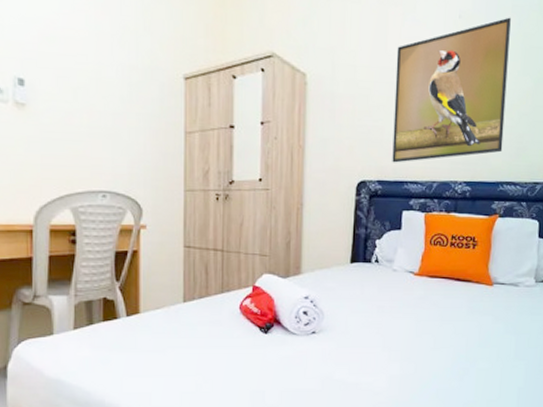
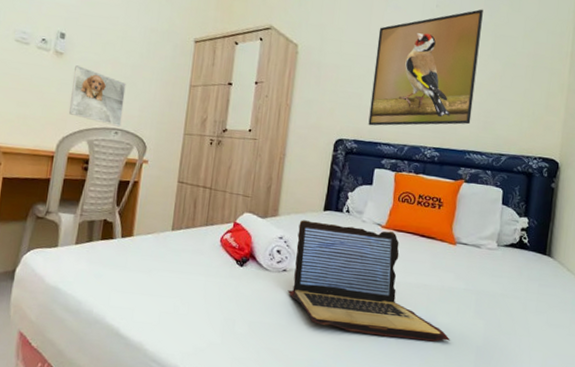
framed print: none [43,118,109,189] -> present [69,65,126,127]
laptop: none [319,275,492,390] -> present [287,220,451,342]

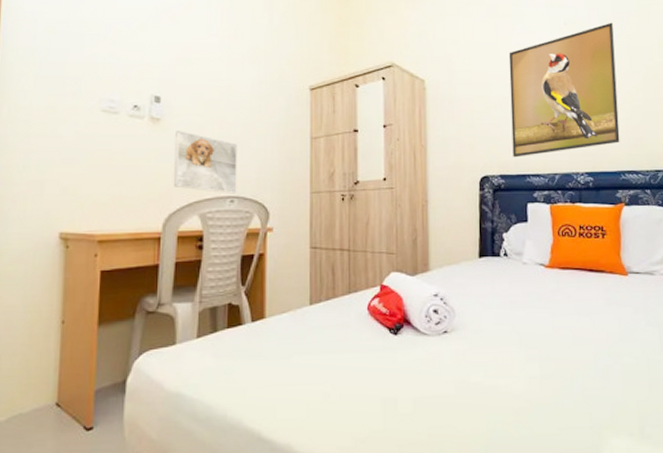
laptop: present [287,220,451,342] -> none [452,270,641,391]

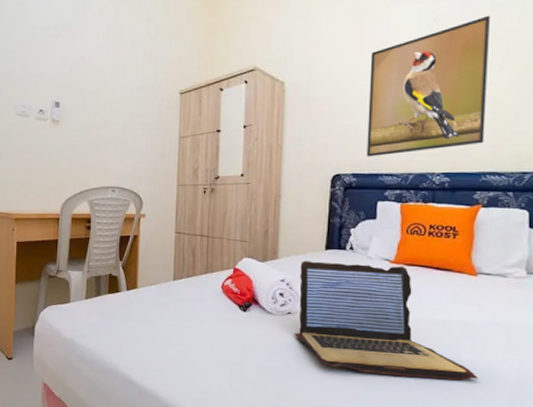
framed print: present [174,131,238,194] -> none [70,131,119,185]
laptop: none [452,270,641,391] -> present [294,261,479,381]

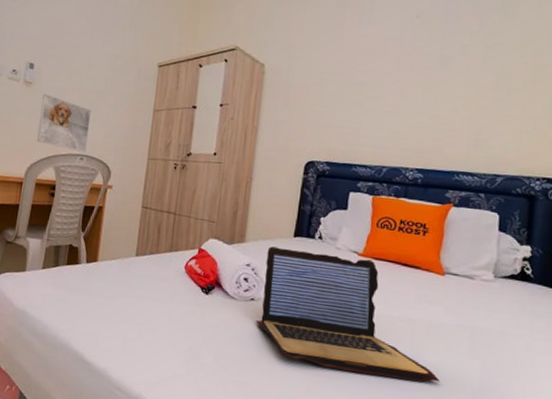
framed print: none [70,131,119,185] -> present [37,94,91,153]
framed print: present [366,15,490,157] -> none [341,17,471,147]

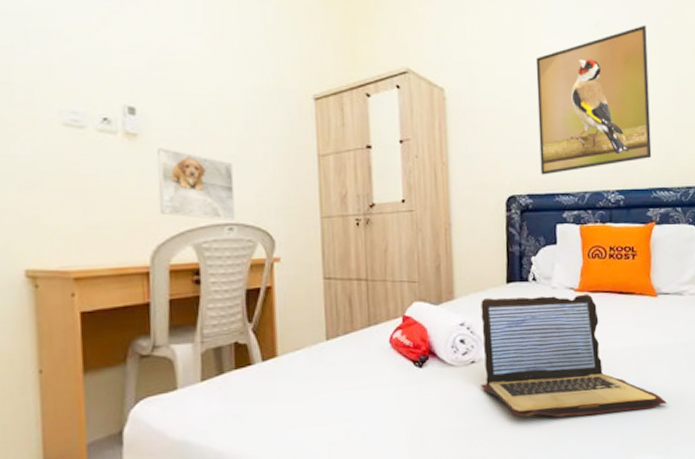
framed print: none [341,17,471,147] -> present [535,25,652,175]

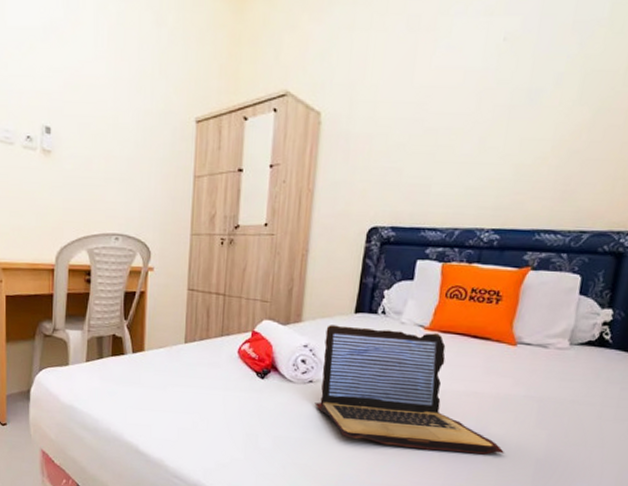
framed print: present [157,148,236,221] -> none [65,164,123,232]
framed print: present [535,25,652,175] -> none [409,36,570,208]

